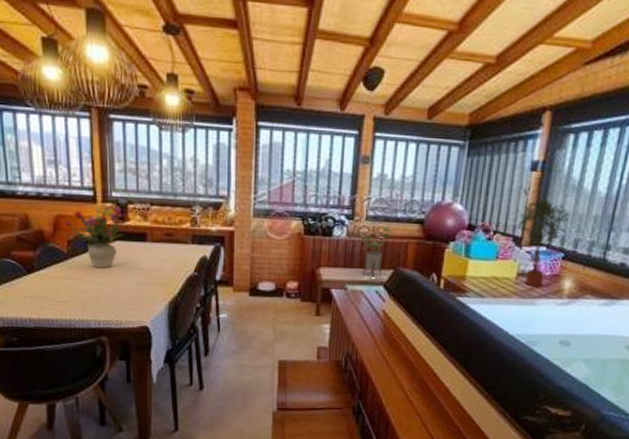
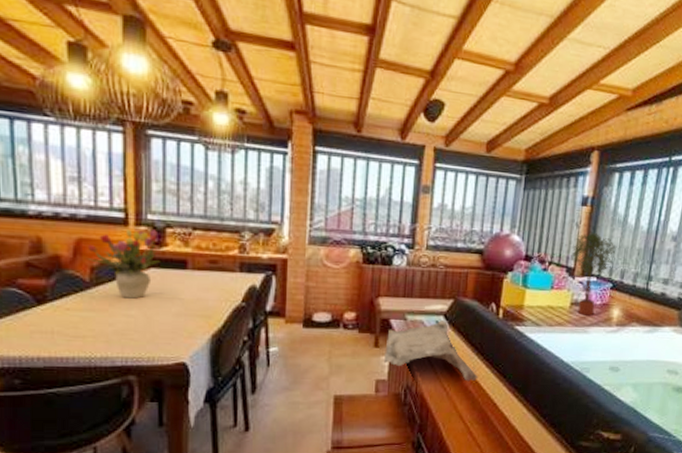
towel: none [324,290,419,352] -> present [383,320,479,382]
house plant: present [361,226,394,277] -> none [421,256,454,307]

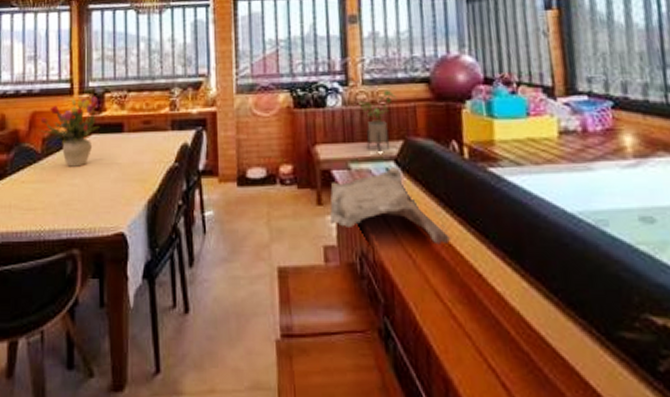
house plant: none [421,256,454,307] -> present [359,89,398,152]
potted tree: present [570,232,616,316] -> none [544,39,606,147]

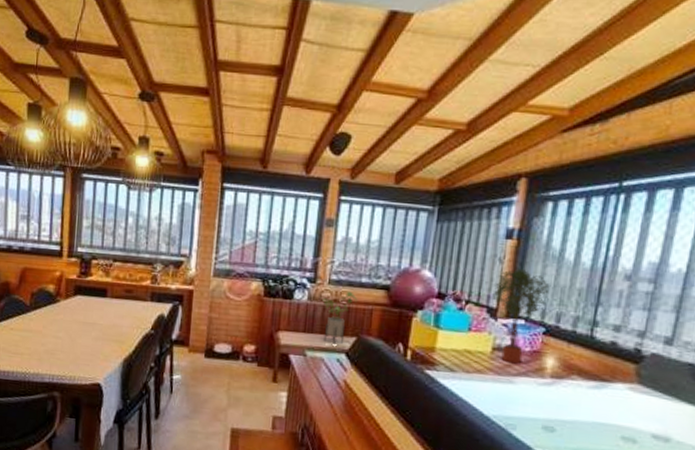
flower arrangement: present [39,96,100,167] -> none [28,261,85,323]
towel: present [329,167,451,245] -> none [281,359,382,427]
potted tree: none [544,39,606,147] -> present [492,268,550,364]

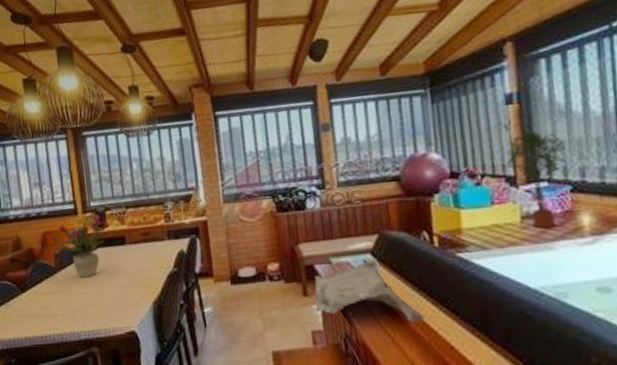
flower arrangement: none [28,261,85,323] -> present [51,214,104,278]
towel: none [281,359,382,427] -> present [314,258,425,324]
house plant: present [322,291,358,344] -> none [335,189,371,246]

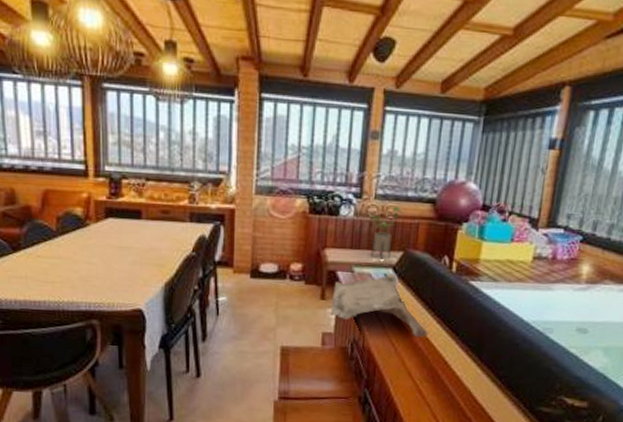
flower arrangement: present [51,214,104,278] -> none [52,181,117,247]
house plant: none [335,189,371,246] -> present [369,205,405,259]
potted tree: present [507,131,565,230] -> none [534,178,588,272]

